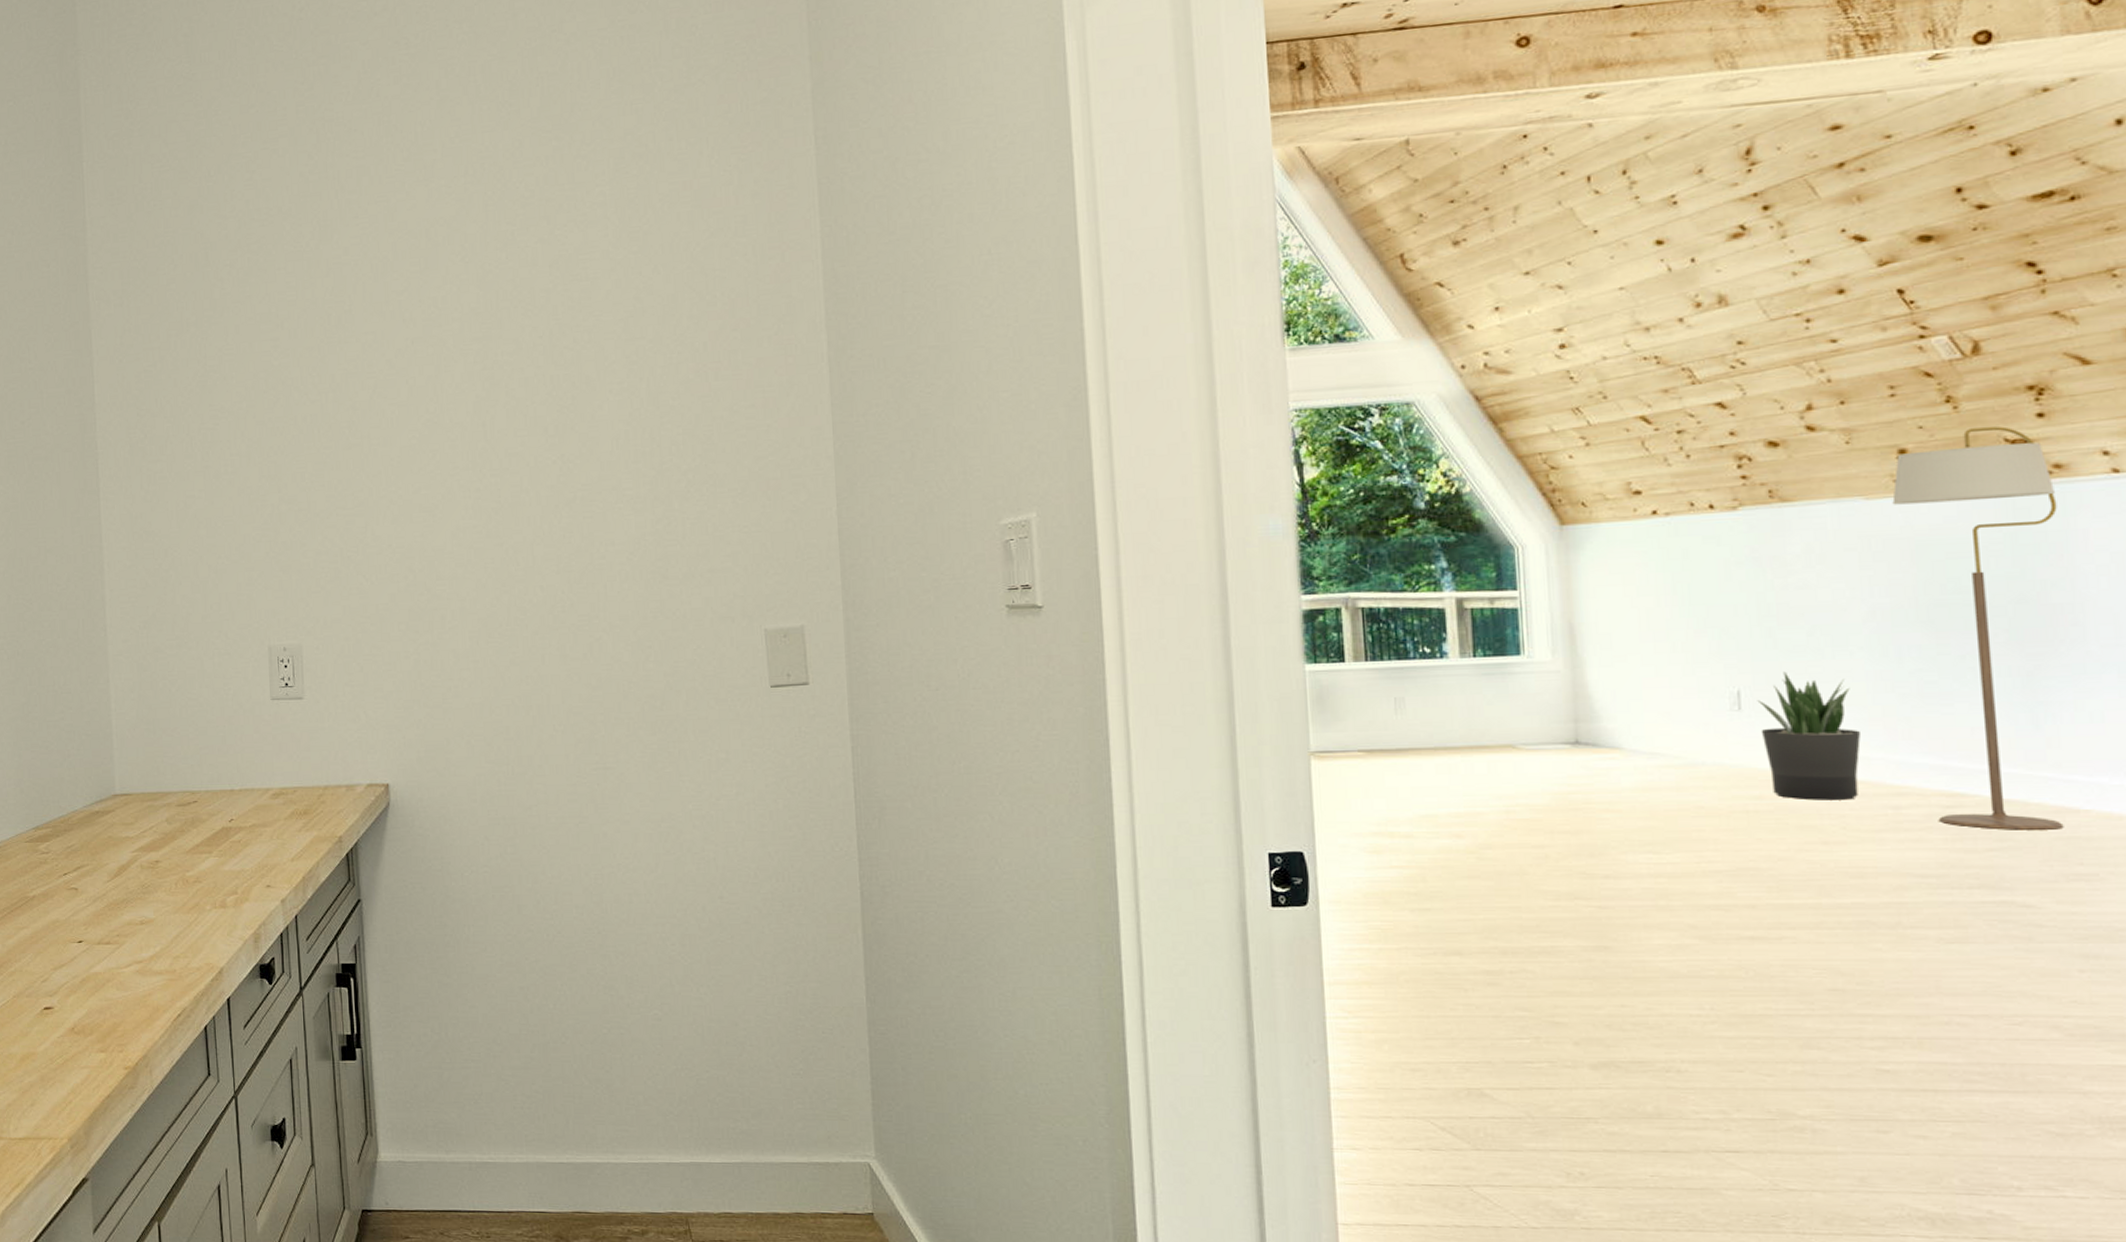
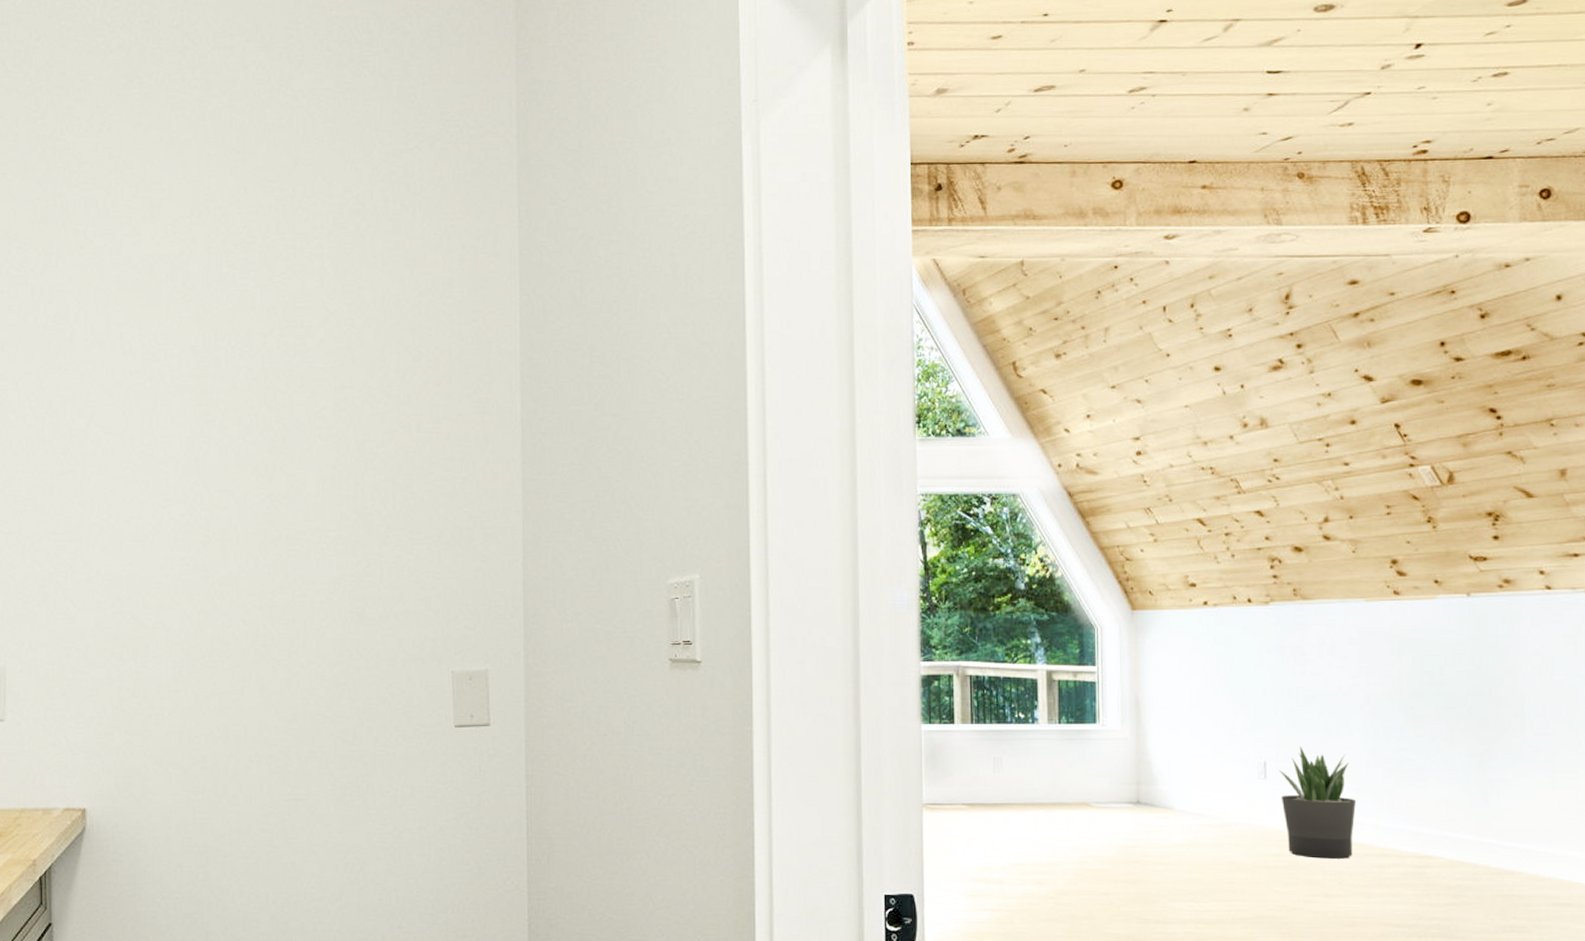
floor lamp: present [1892,426,2064,830] -> none [1386,545,1506,888]

